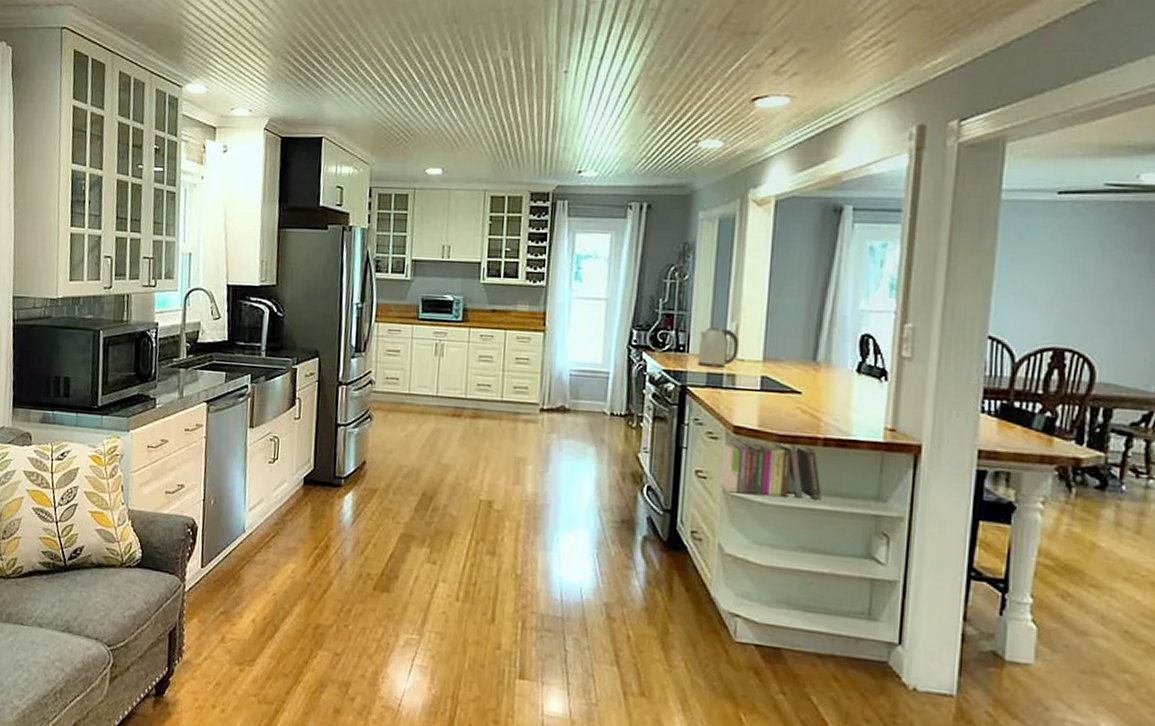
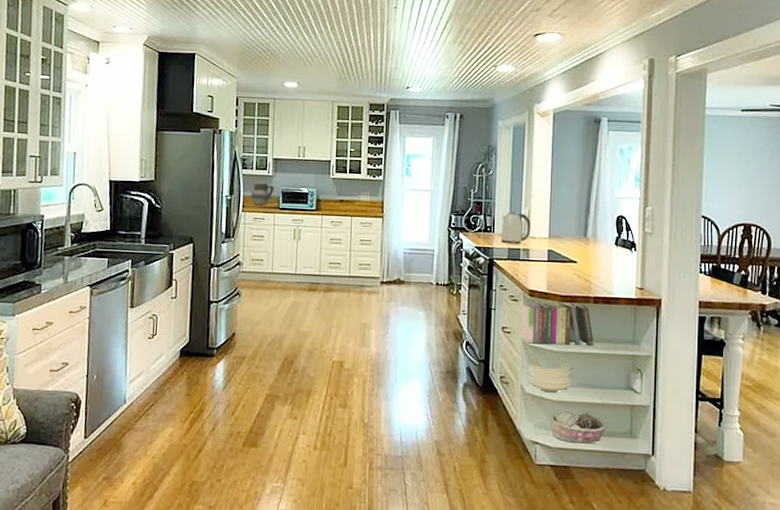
ceramic jug: none [385,287,413,315] -> present [250,182,275,205]
bowl: none [727,510,791,556] -> present [527,357,573,393]
decorative basket: none [757,579,835,623] -> present [551,411,607,444]

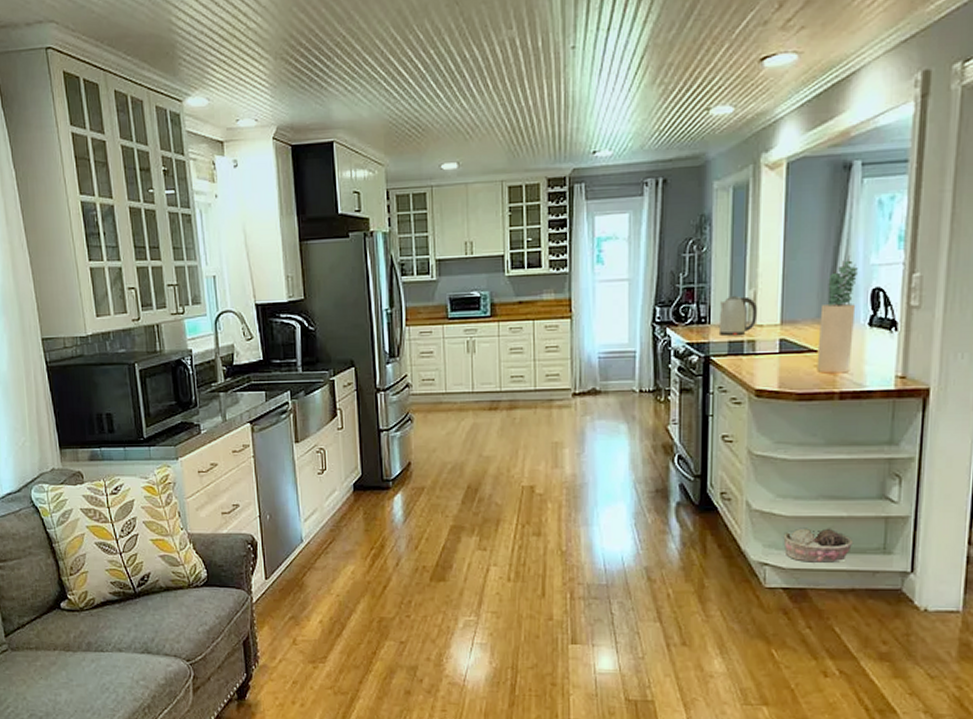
ceramic jug: present [250,182,275,205] -> none [414,289,441,317]
books: present [520,300,594,346] -> none [745,401,839,453]
bowl: present [527,357,573,393] -> none [754,468,811,508]
vase: none [576,188,606,282] -> present [817,255,858,374]

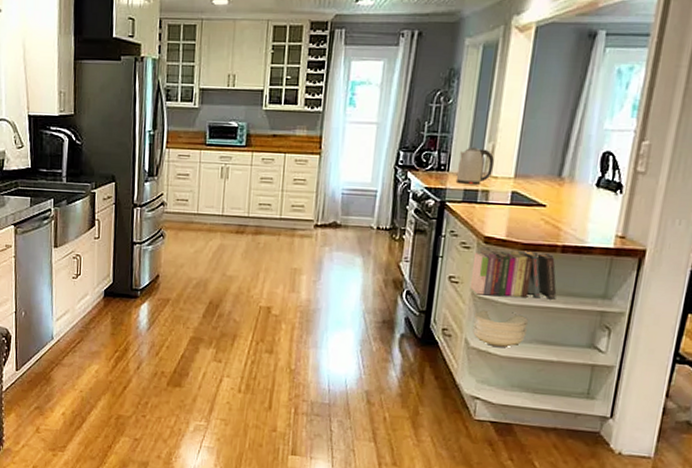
books: none [745,401,839,453] -> present [469,248,557,300]
bowl: none [754,468,811,508] -> present [473,310,528,348]
decorative basket: present [783,528,854,563] -> none [496,367,561,403]
vase: present [817,255,858,374] -> none [543,119,591,229]

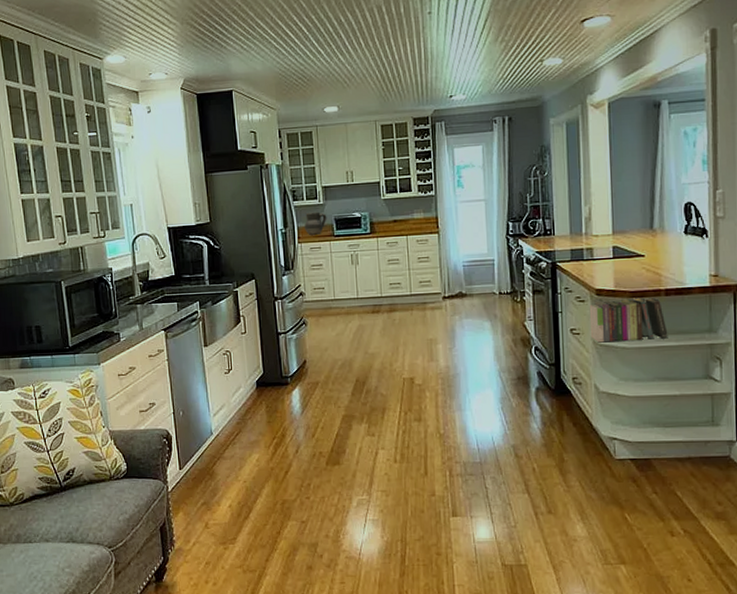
ceramic jug: none [175,115,201,141] -> present [305,211,327,235]
kettle: present [455,147,495,186] -> none [561,211,593,246]
bowl: present [473,310,528,348] -> none [599,355,648,389]

